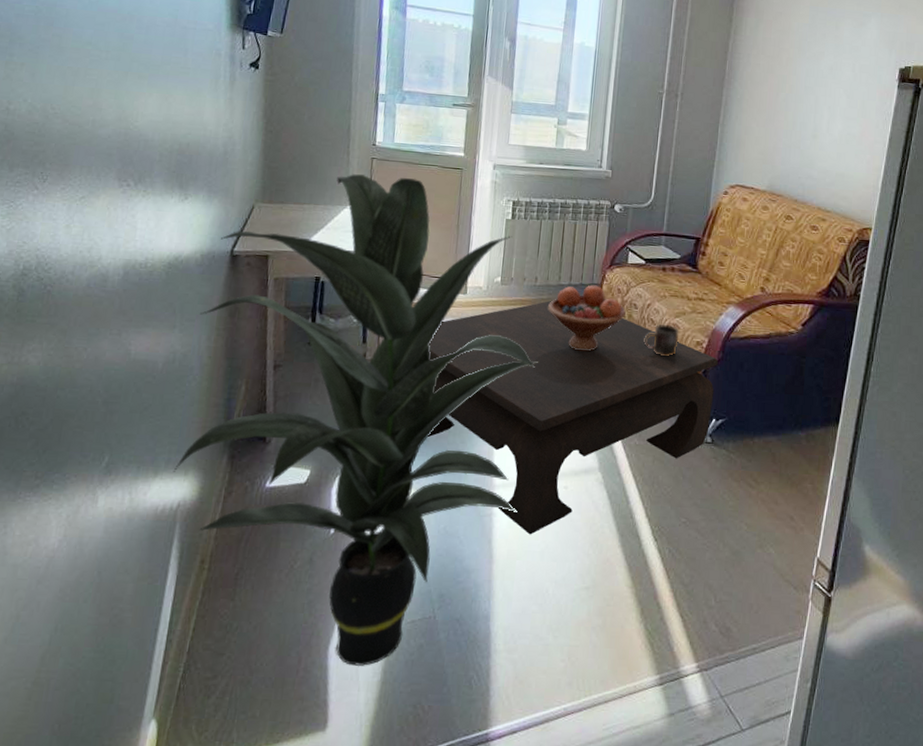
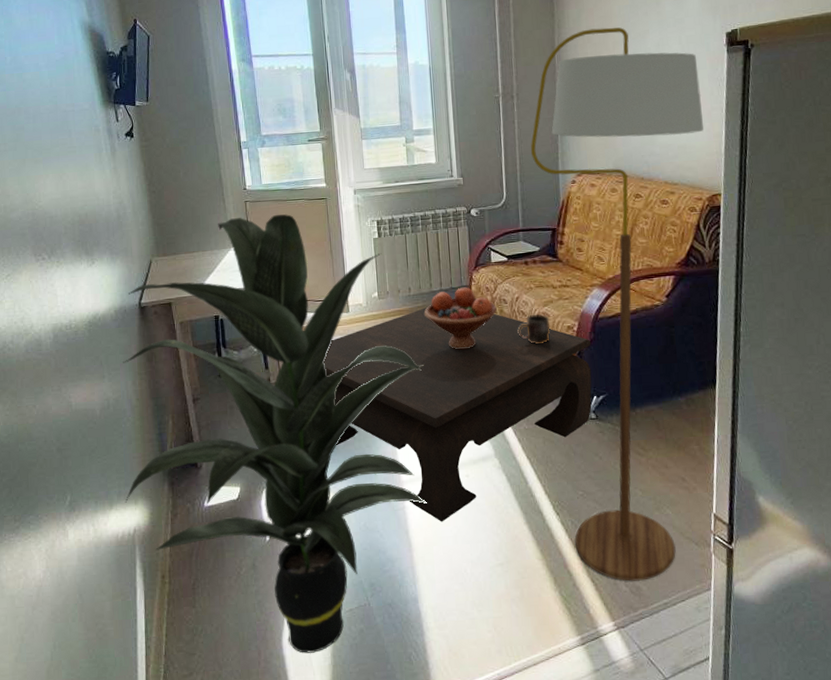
floor lamp: none [669,40,867,622] -> present [530,27,704,581]

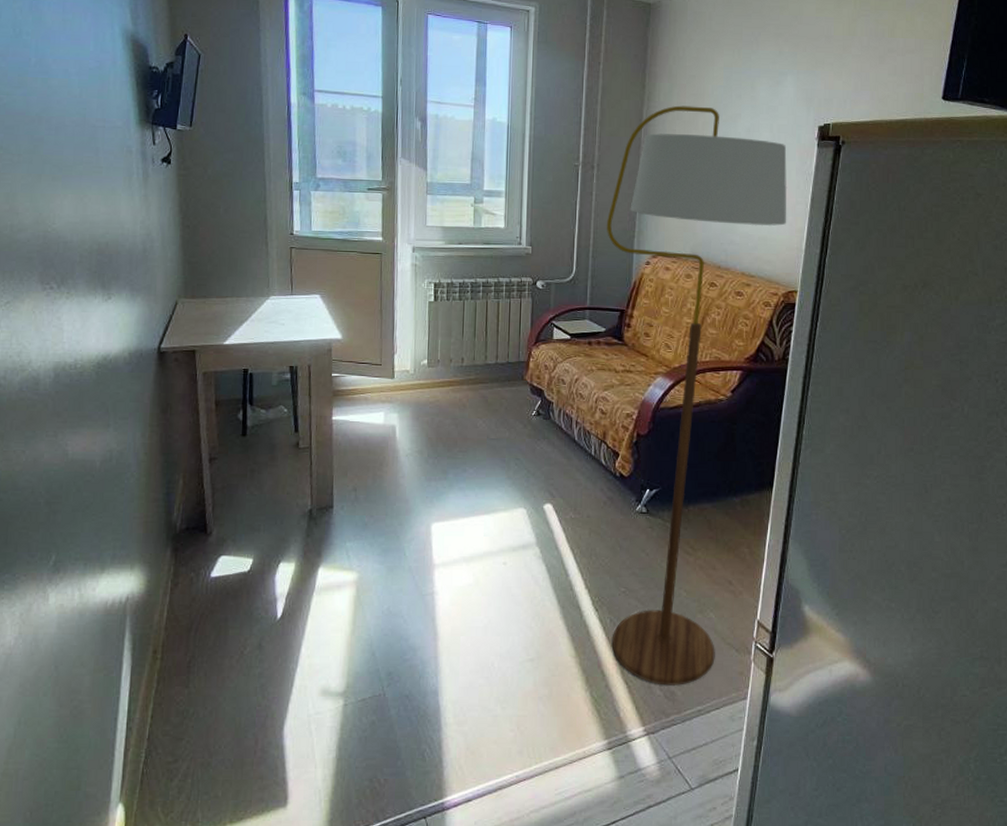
indoor plant: present [123,214,428,654] -> none [119,264,471,744]
coffee table: present [323,307,592,522] -> none [360,381,650,611]
fruit bowl: present [424,287,497,350] -> none [476,362,554,429]
mug: present [517,314,550,344] -> none [573,398,609,429]

